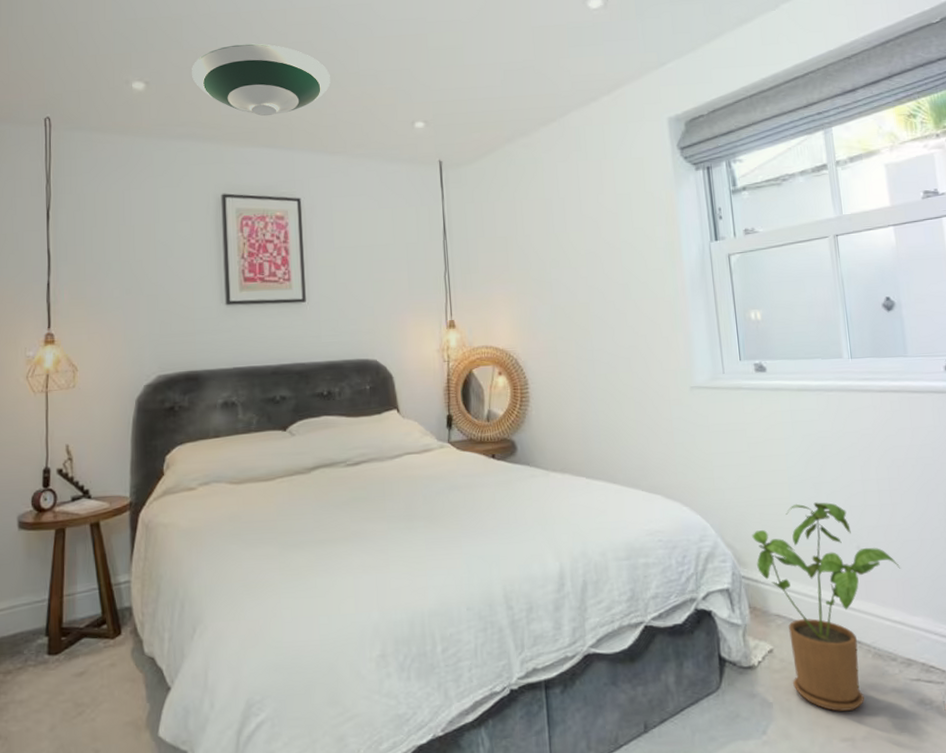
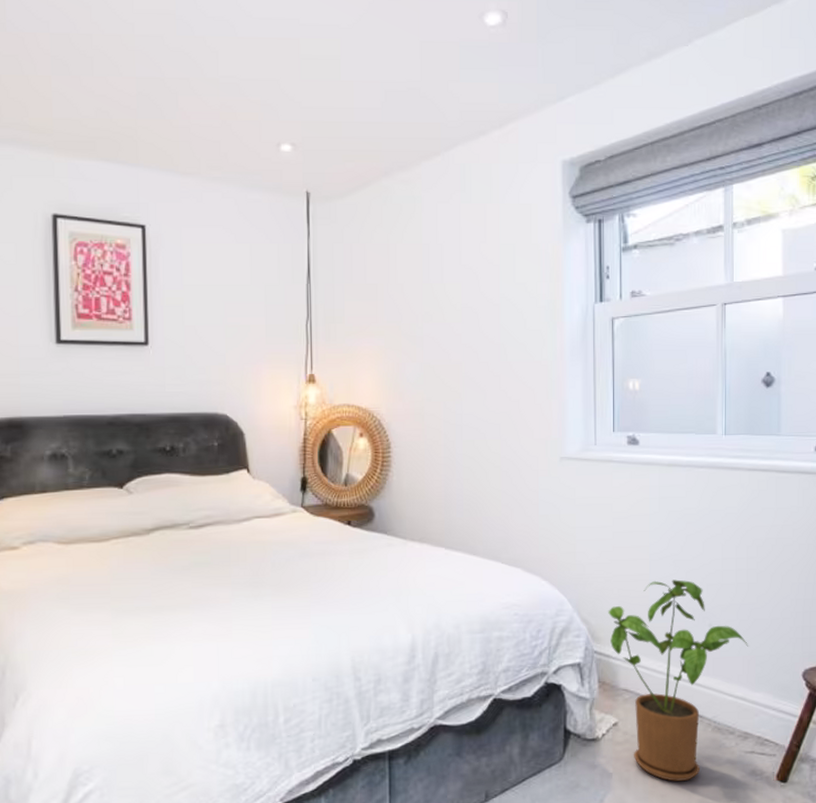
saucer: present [192,43,331,116] -> none [17,32,184,124]

